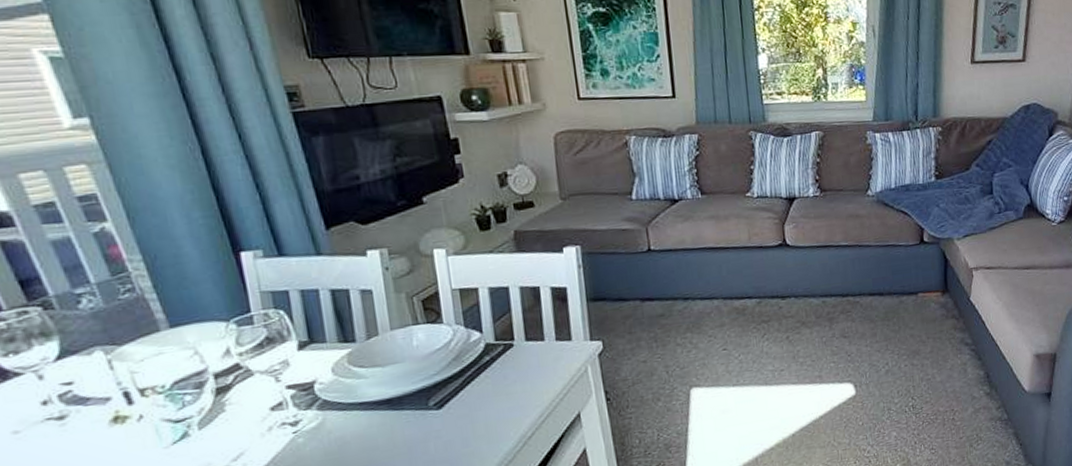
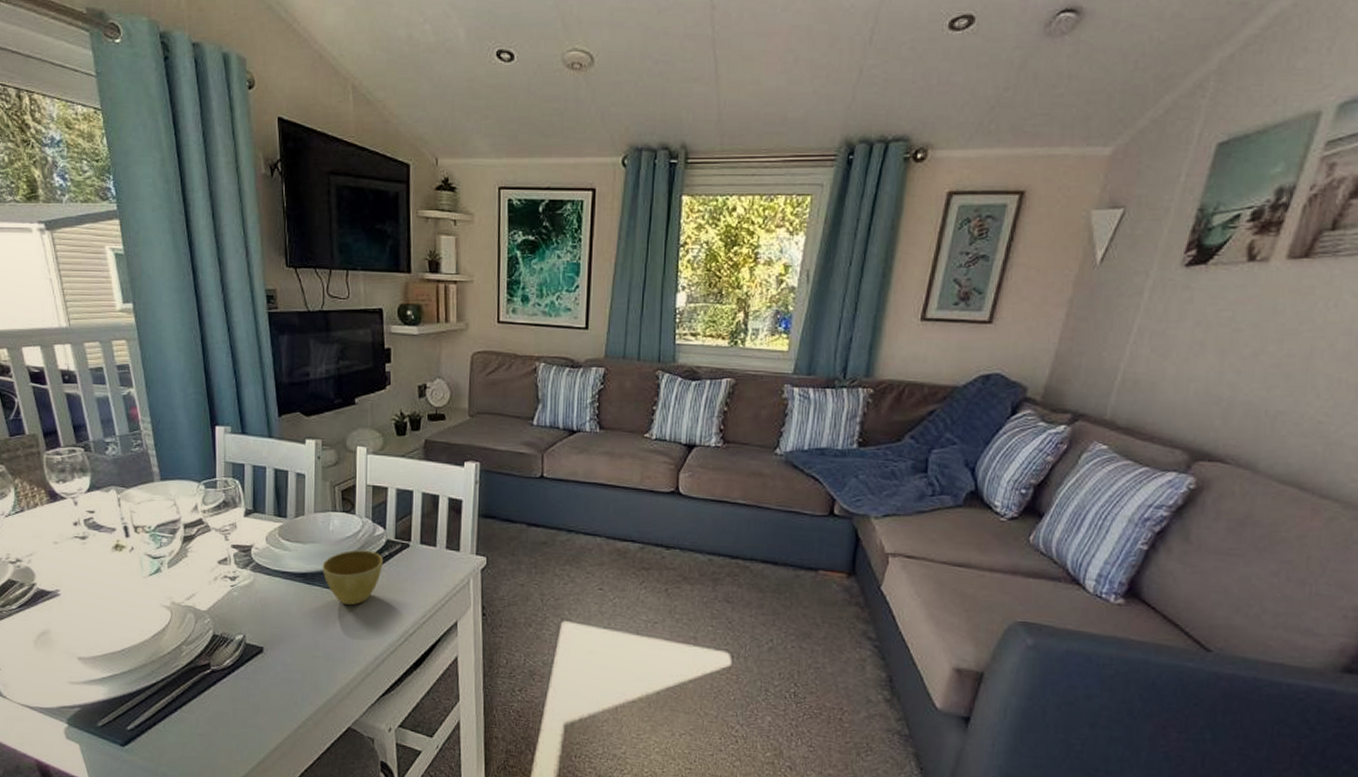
flower pot: none [410,359,485,423] -> present [322,550,383,605]

